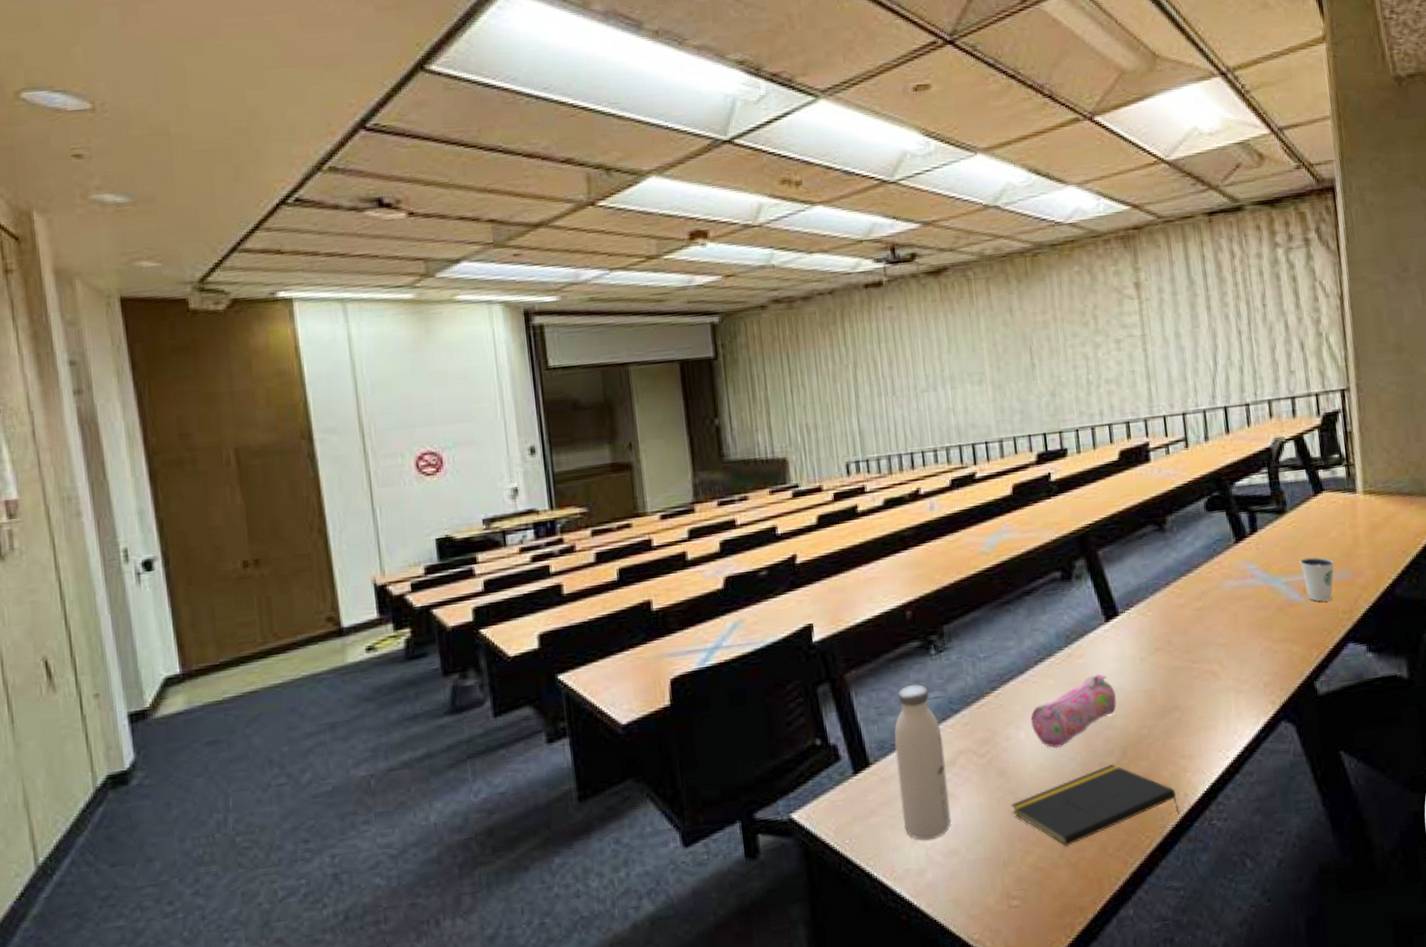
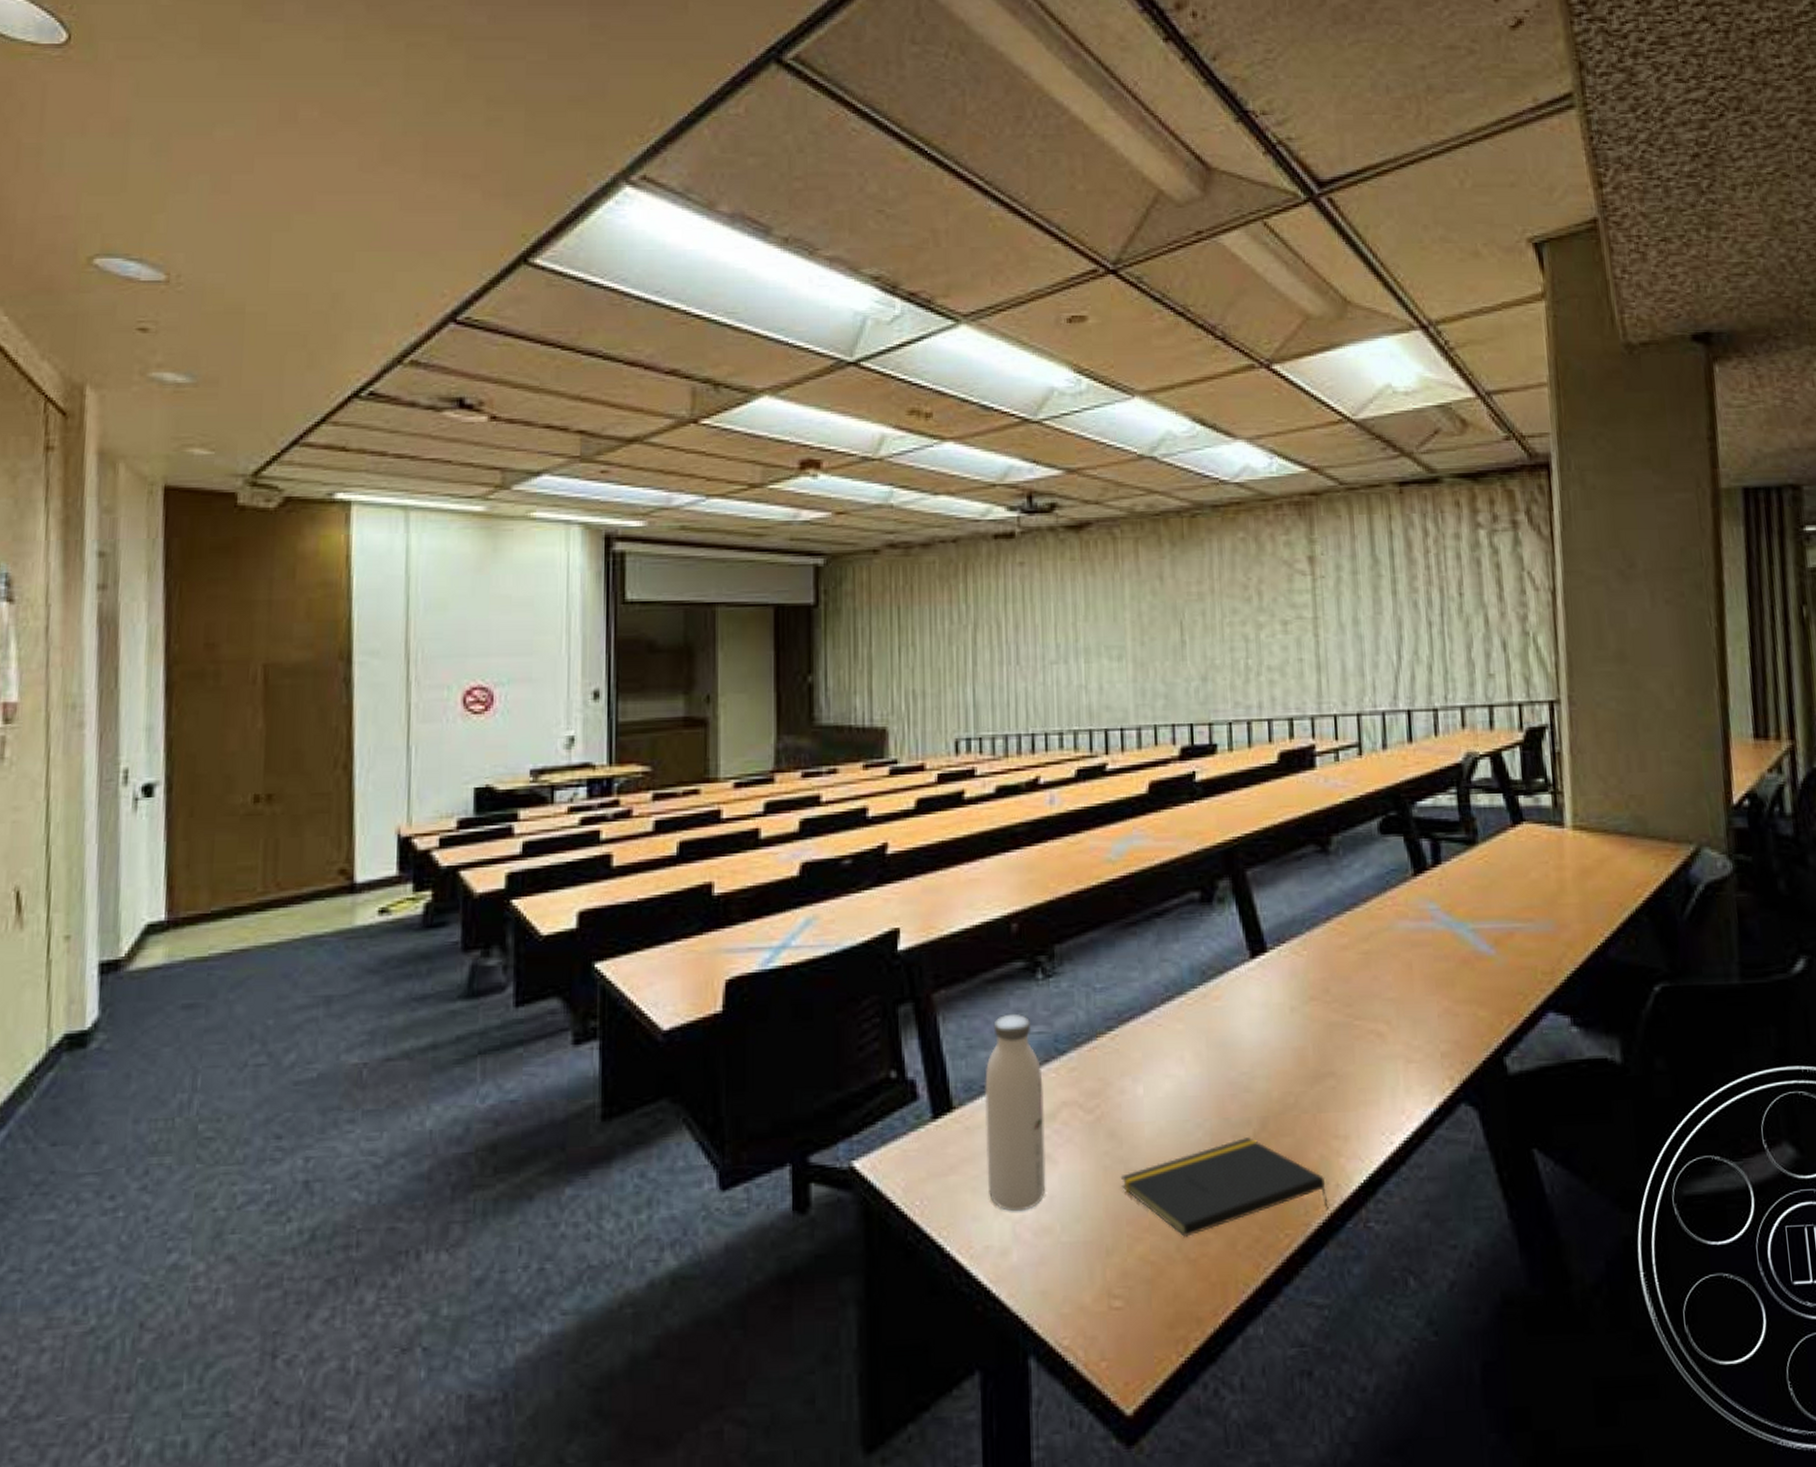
pencil case: present [1030,674,1117,749] -> none [1151,1022,1259,1111]
dixie cup: present [1300,557,1335,602] -> none [1491,901,1535,958]

